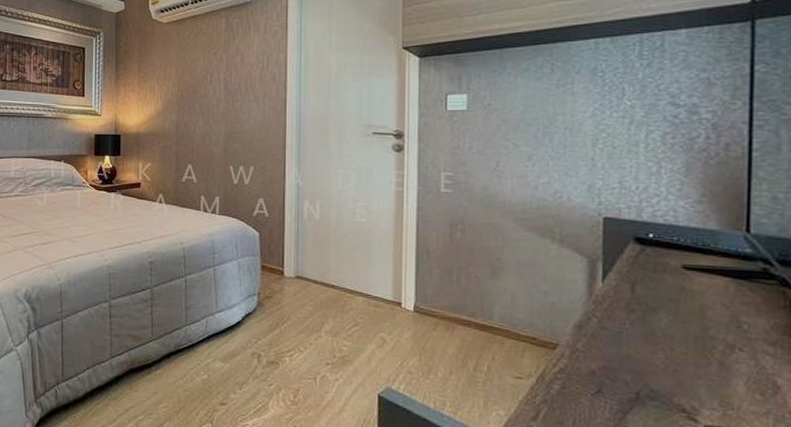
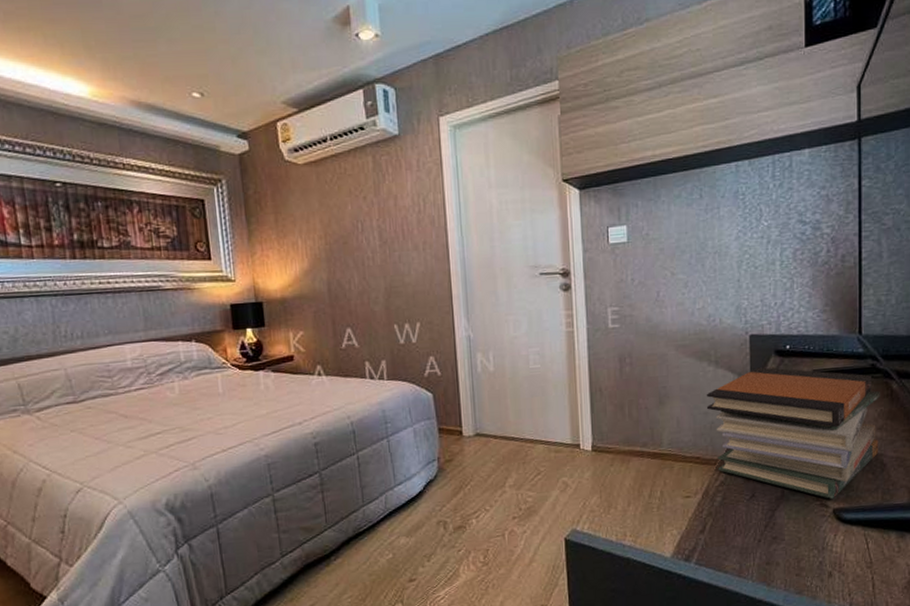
book stack: none [546,253,774,415] -> present [706,367,880,500]

